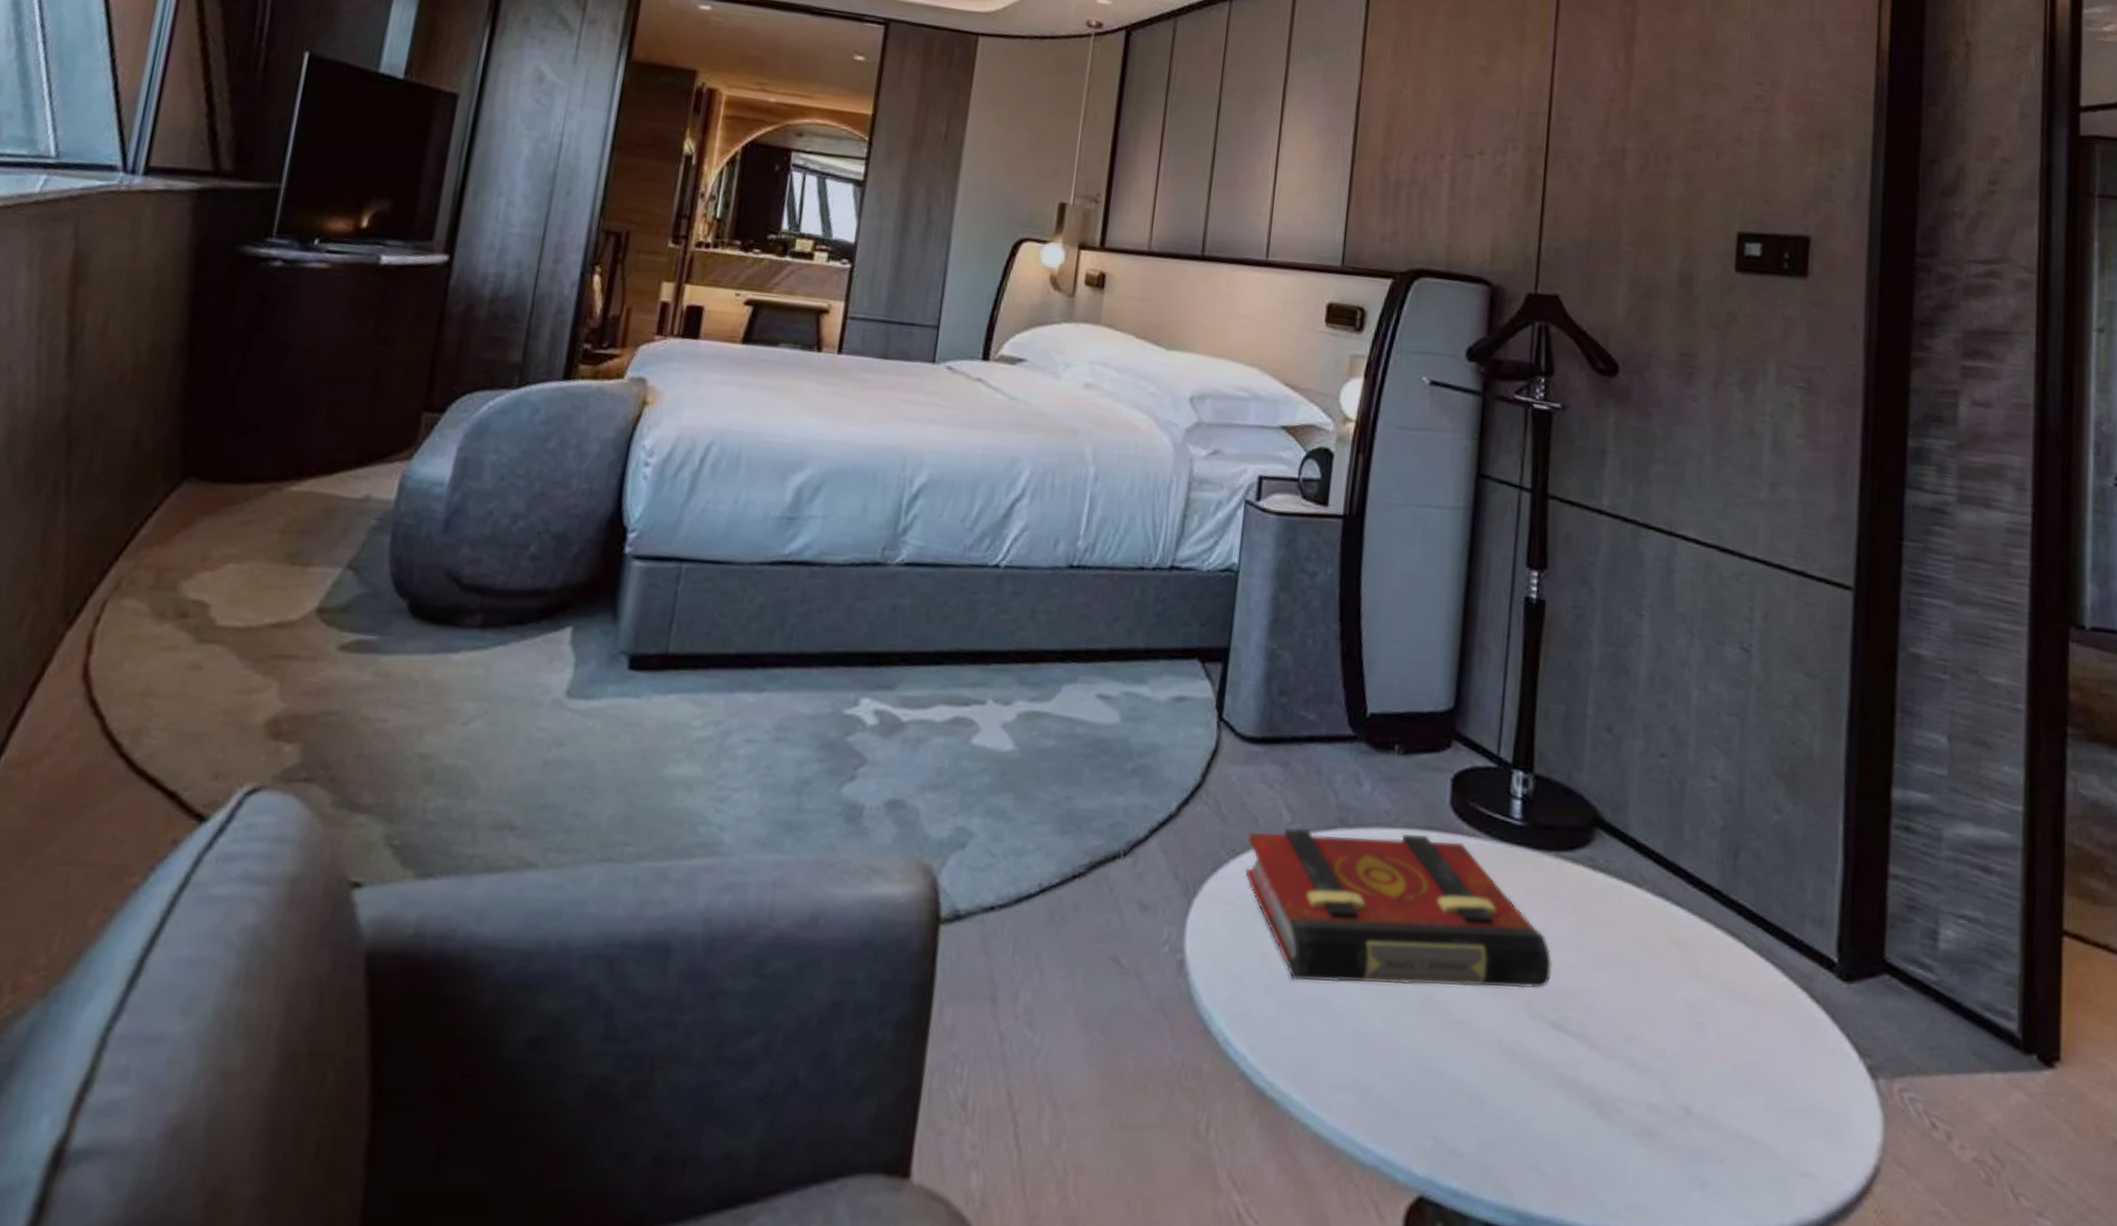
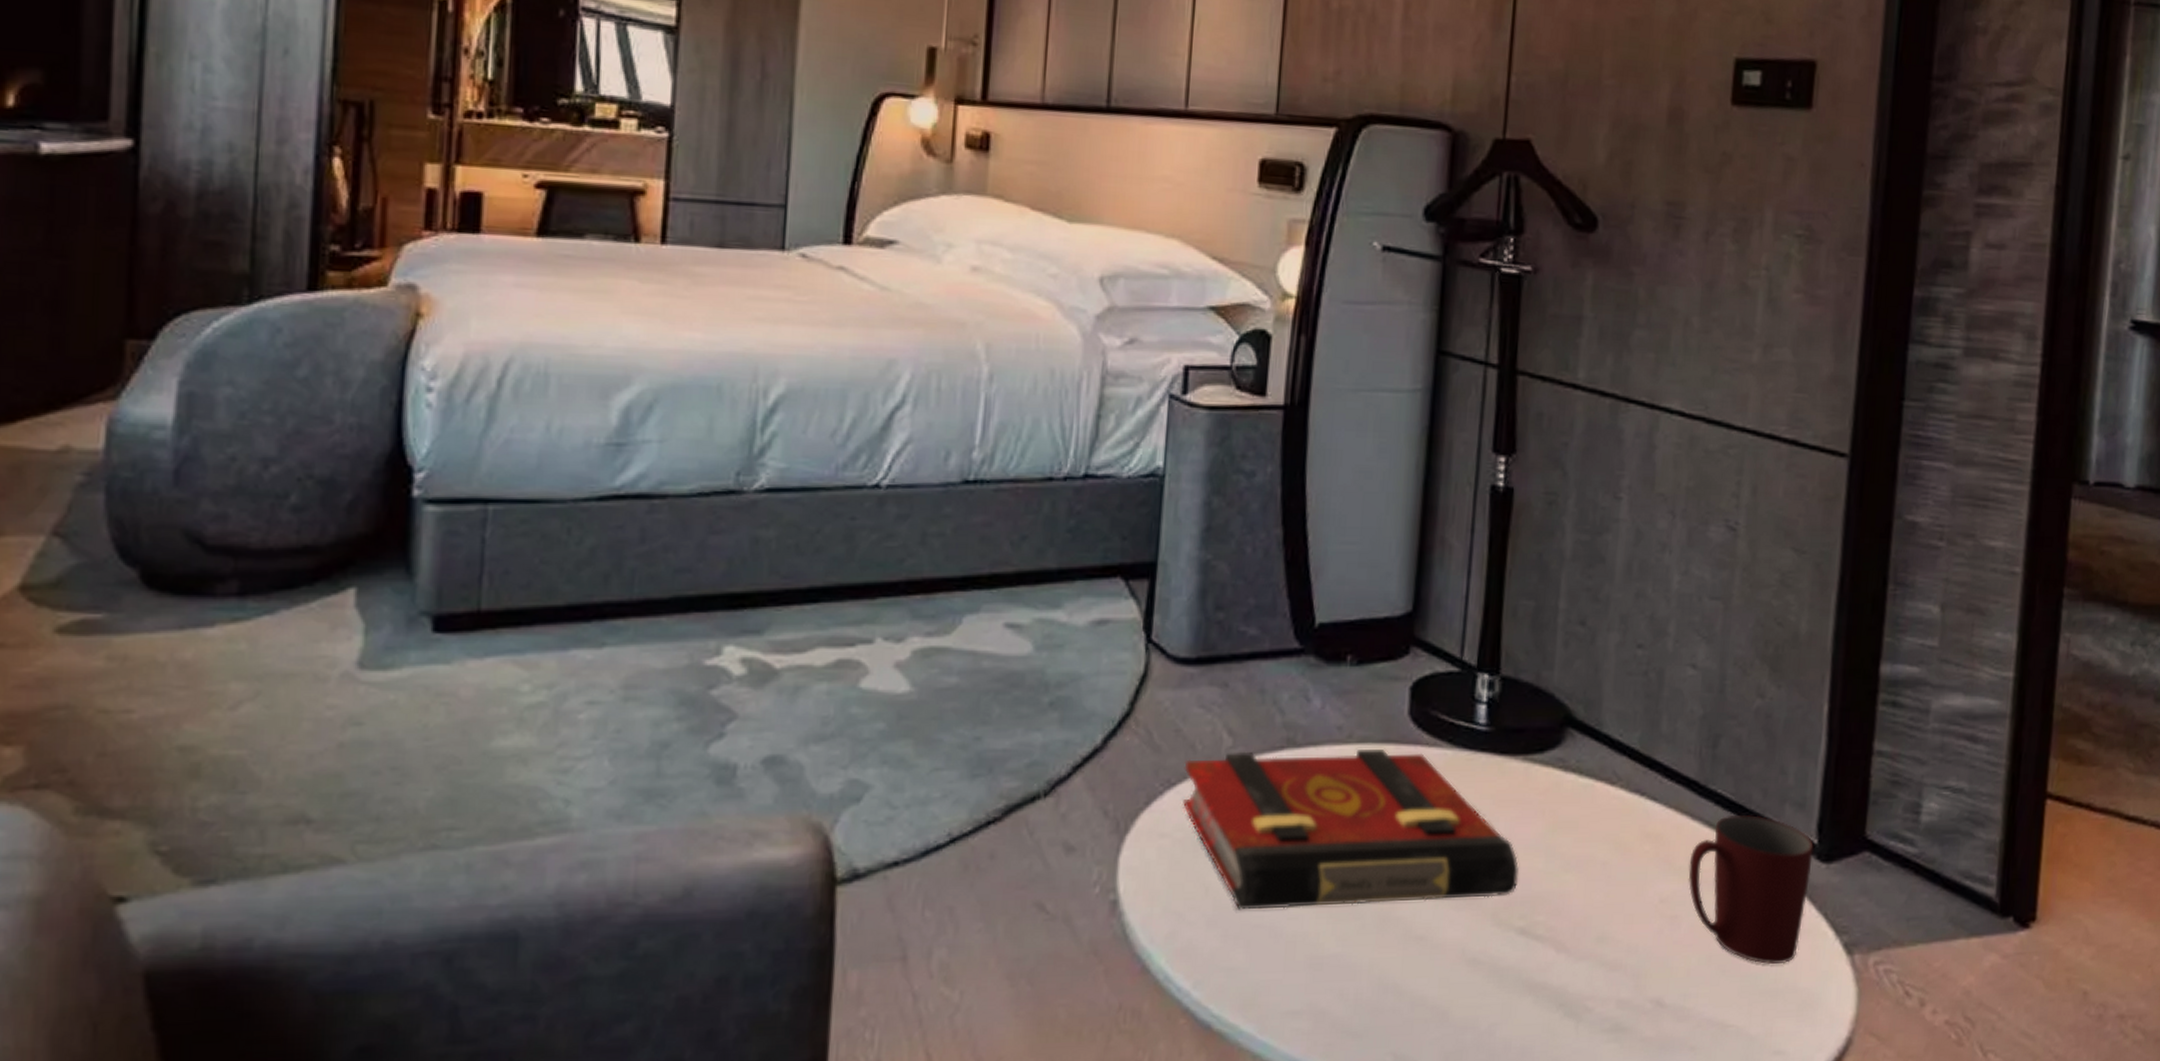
mug: none [1713,926,1834,1083] -> present [1688,814,1814,964]

